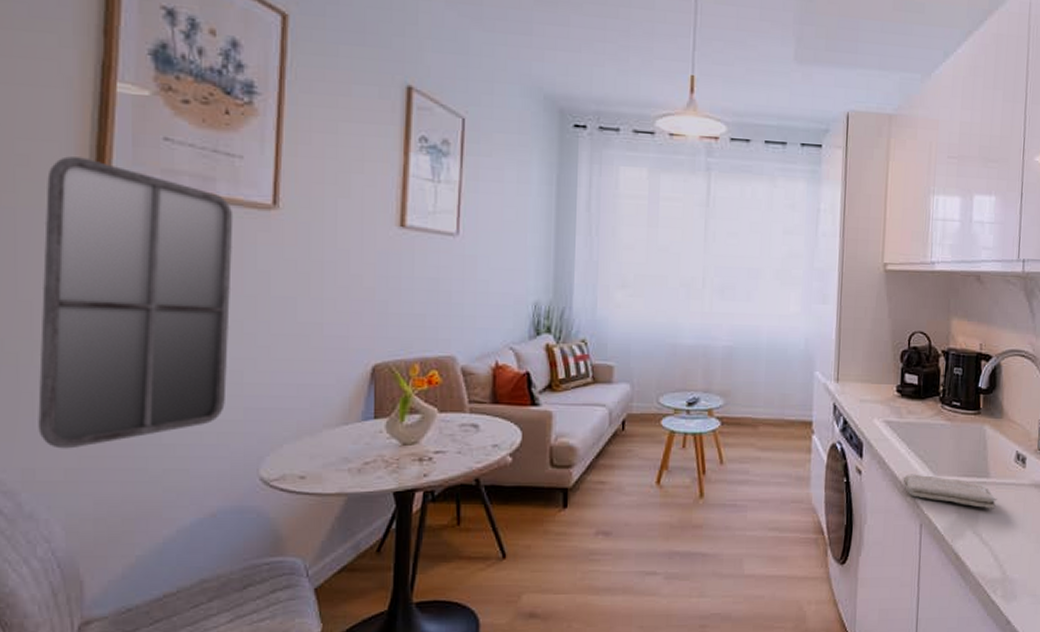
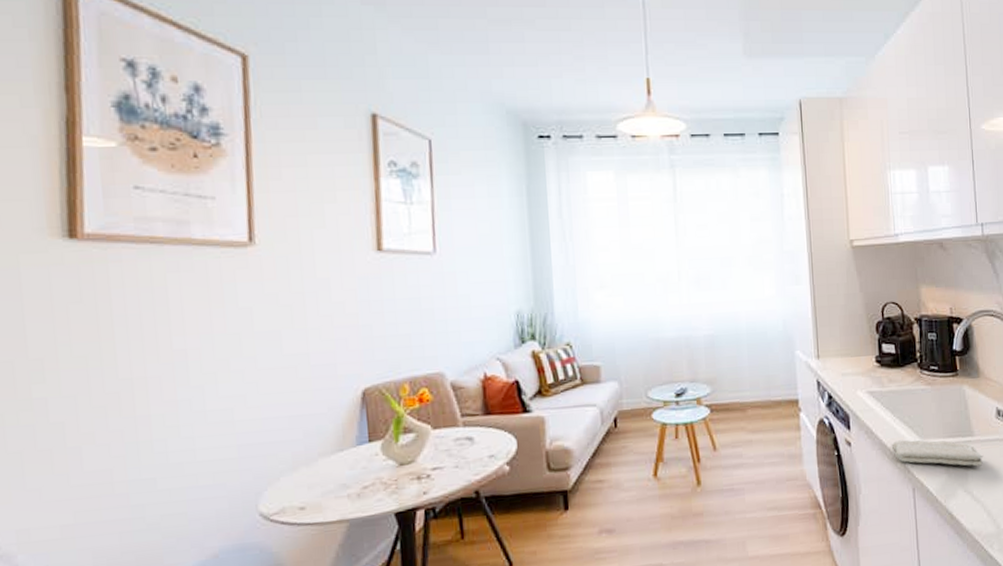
home mirror: present [38,156,233,449] -> none [19,213,218,507]

